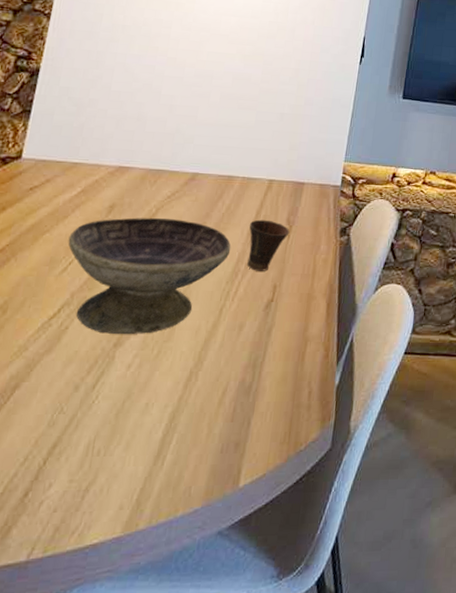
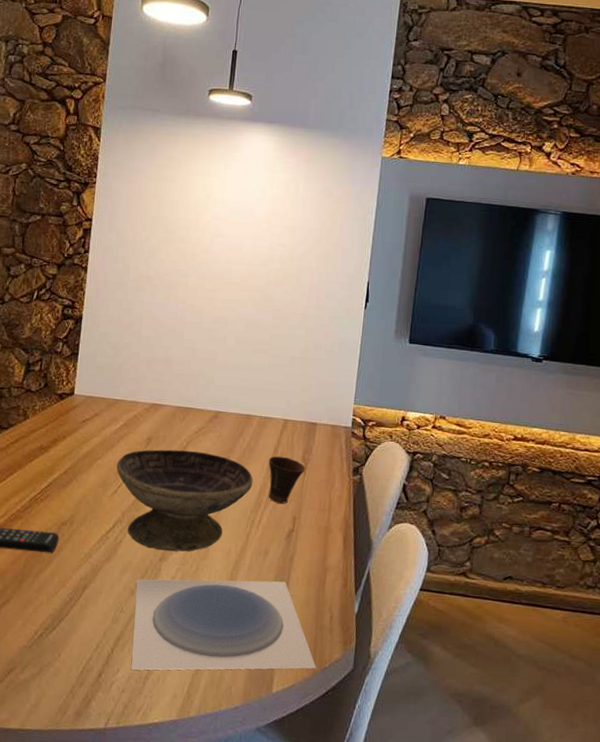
plate: none [67,358,291,483] -> present [131,578,317,671]

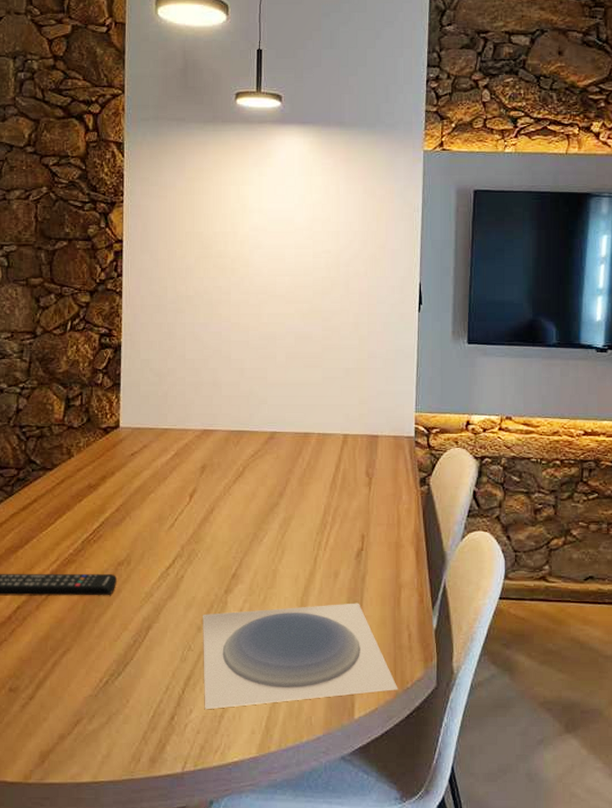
decorative bowl: present [116,449,253,552] -> none [171,475,317,583]
cup: present [268,456,306,504] -> none [330,473,370,522]

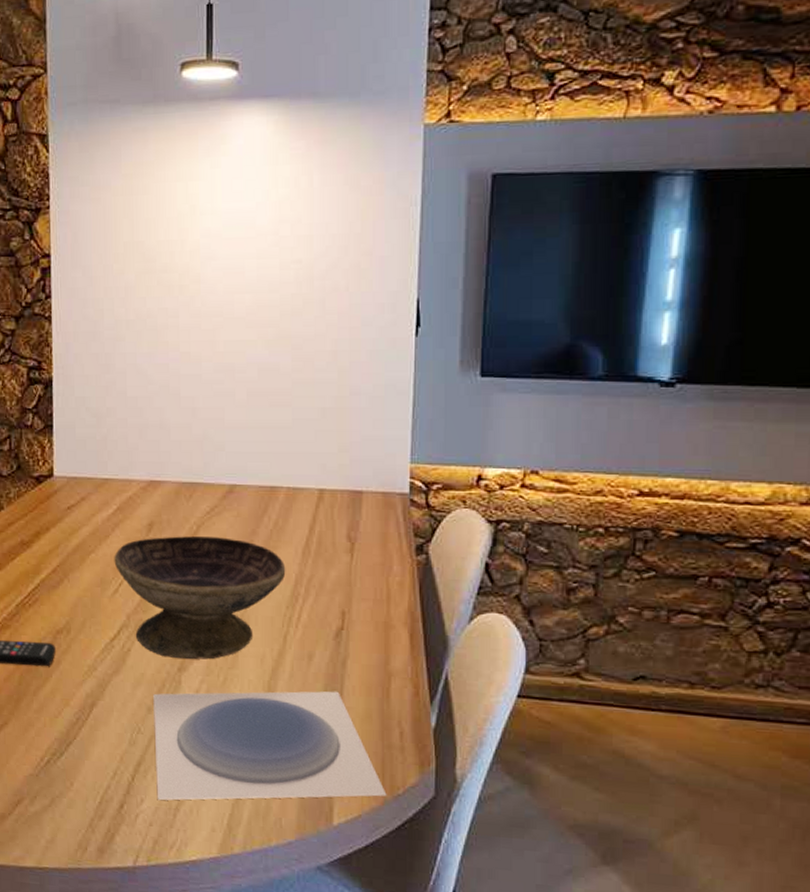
decorative bowl: none [171,475,317,583] -> present [114,535,286,660]

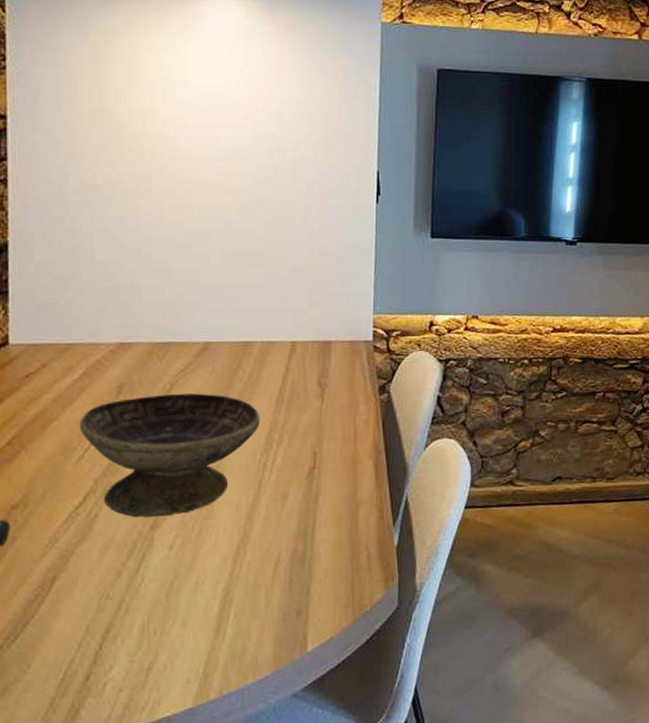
plate: present [153,691,387,801] -> none [123,526,356,664]

